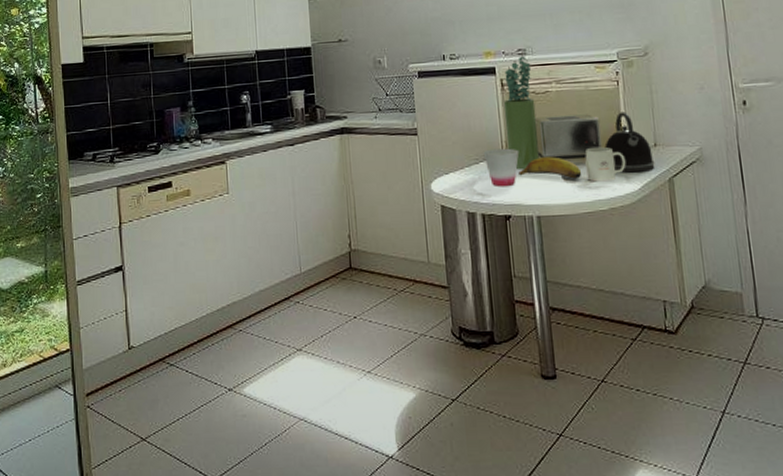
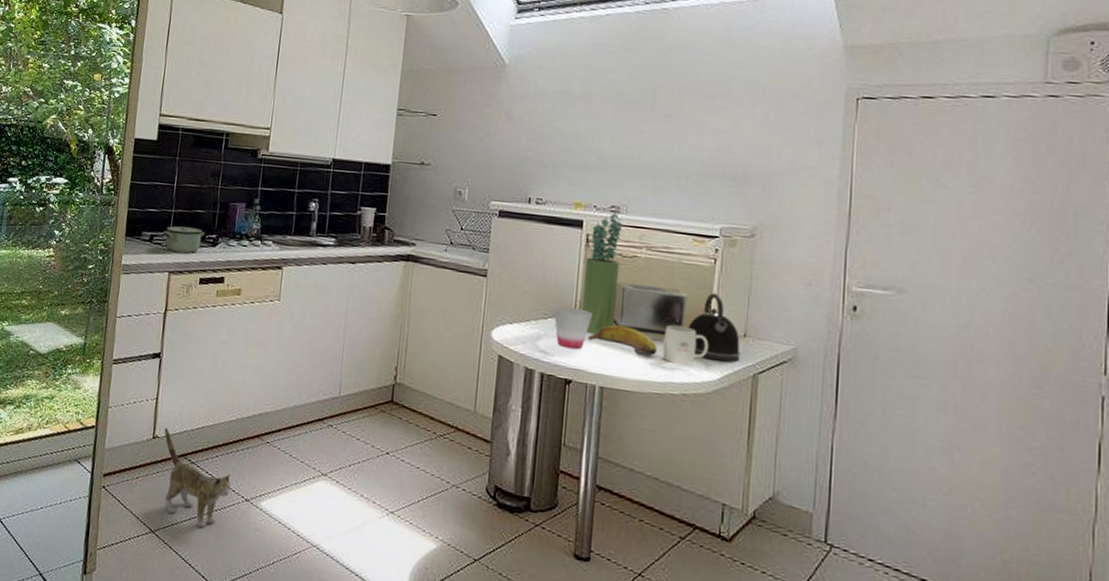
cooking pot: none [104,139,146,167] -> present [162,226,205,254]
cat: none [138,336,213,426] -> present [164,427,231,528]

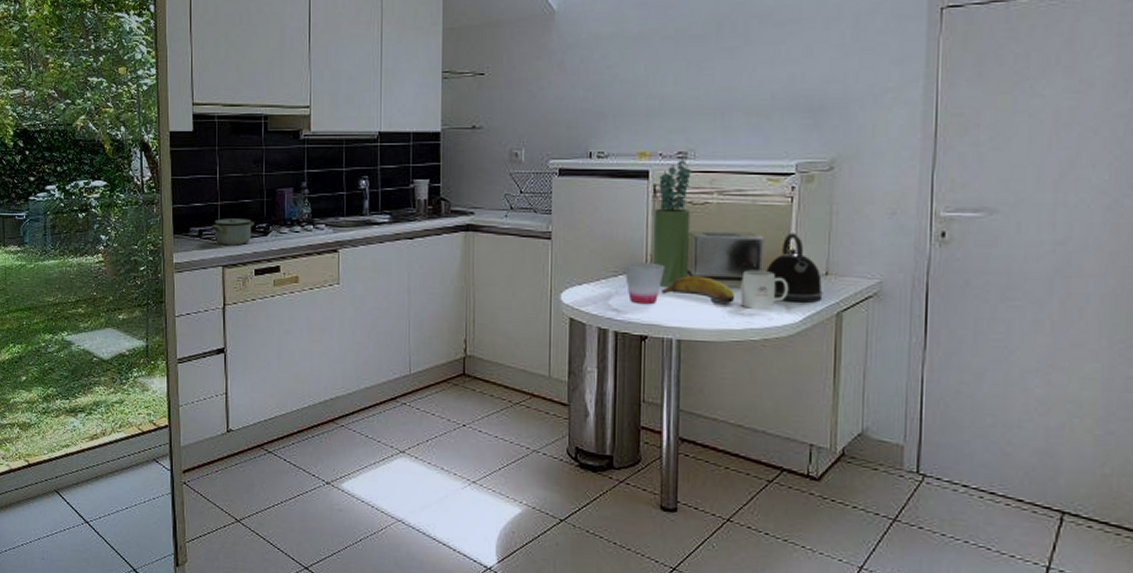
cat: present [164,427,231,528] -> none [237,420,311,514]

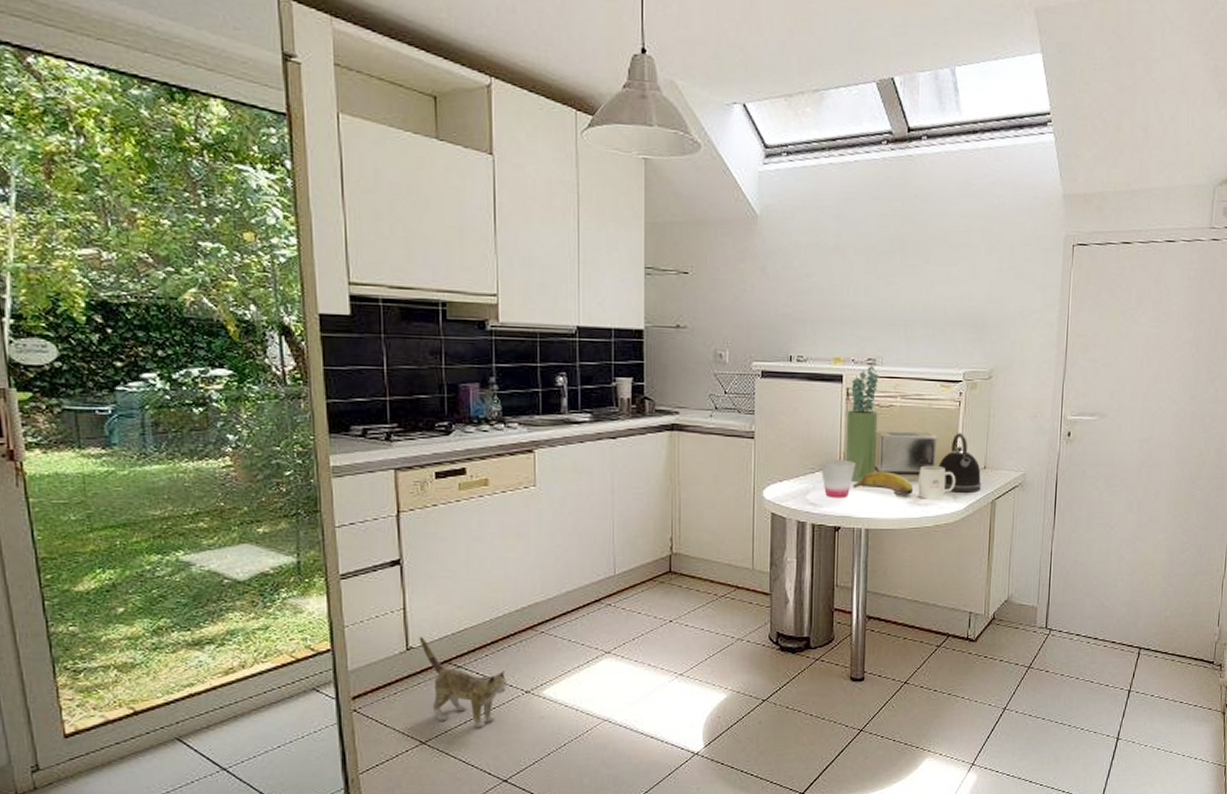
cooking pot: present [210,218,255,246] -> none [377,416,434,446]
cat: none [237,420,311,514] -> present [419,637,508,729]

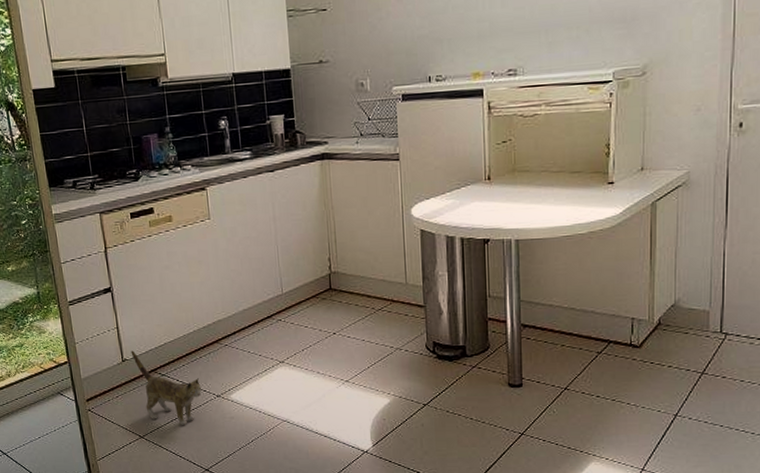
cup: present [820,459,856,499] -> none [465,173,502,212]
vase: present [845,361,879,483] -> none [489,72,523,195]
fruit: present [853,471,914,495] -> none [500,181,564,204]
toaster: present [873,431,938,476] -> none [520,137,588,185]
mug: present [918,465,956,499] -> none [569,171,610,206]
kettle: present [938,432,982,493] -> none [590,135,640,197]

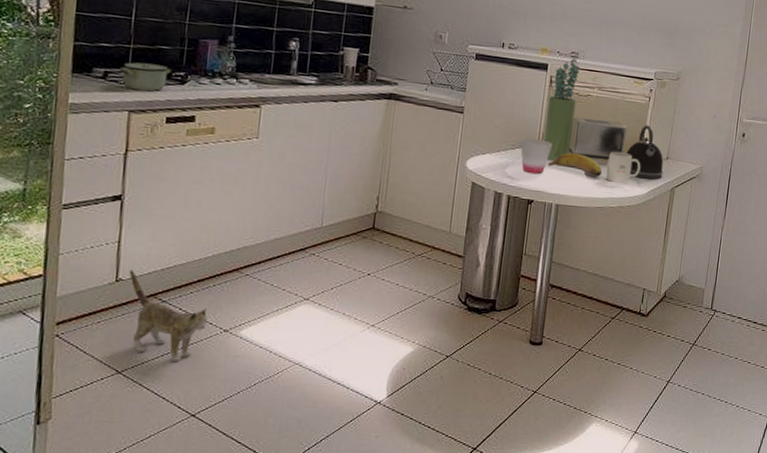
cooking pot: none [83,166,125,194] -> present [118,62,172,92]
cup: none [465,173,502,212] -> present [520,138,553,175]
vase: none [489,72,523,195] -> present [543,55,581,162]
fruit: none [500,181,564,204] -> present [548,153,603,177]
toaster: none [520,137,588,185] -> present [568,116,628,161]
mug: none [569,171,610,206] -> present [606,151,641,183]
kettle: none [590,135,640,197] -> present [626,125,664,180]

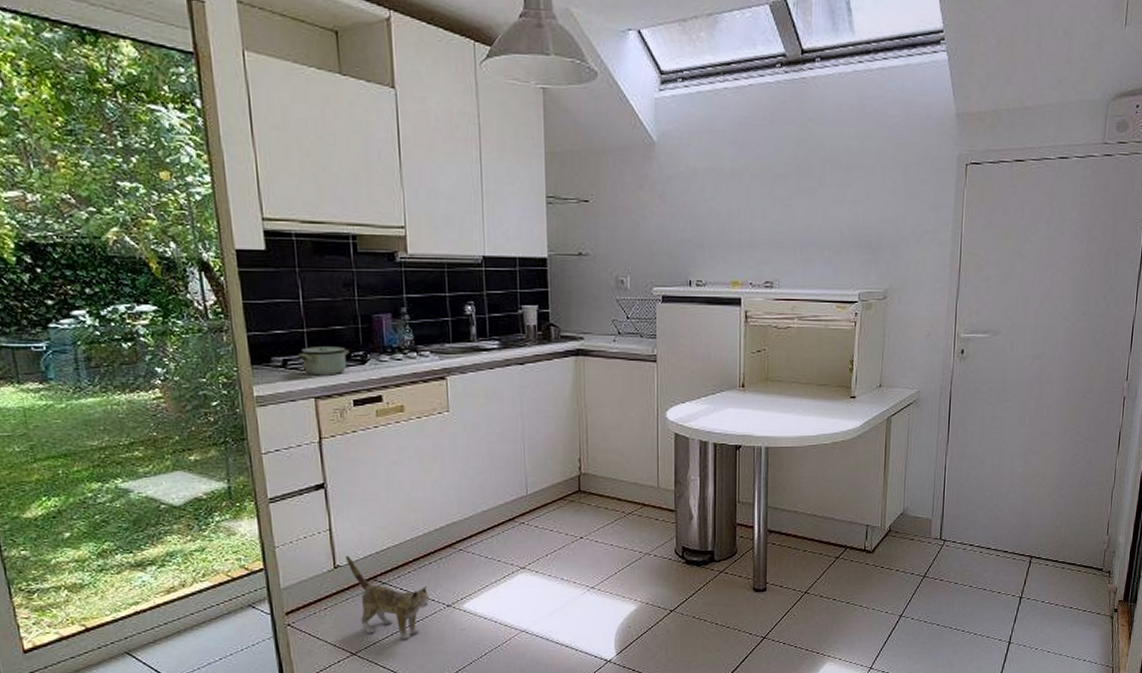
cup: present [520,138,553,175] -> none [721,380,756,418]
vase: present [543,55,581,162] -> none [745,284,777,403]
fruit: present [548,153,603,177] -> none [753,391,812,414]
toaster: present [568,116,628,161] -> none [772,352,835,396]
mug: present [606,151,641,183] -> none [815,384,852,418]
kettle: present [626,125,664,180] -> none [835,352,878,410]

